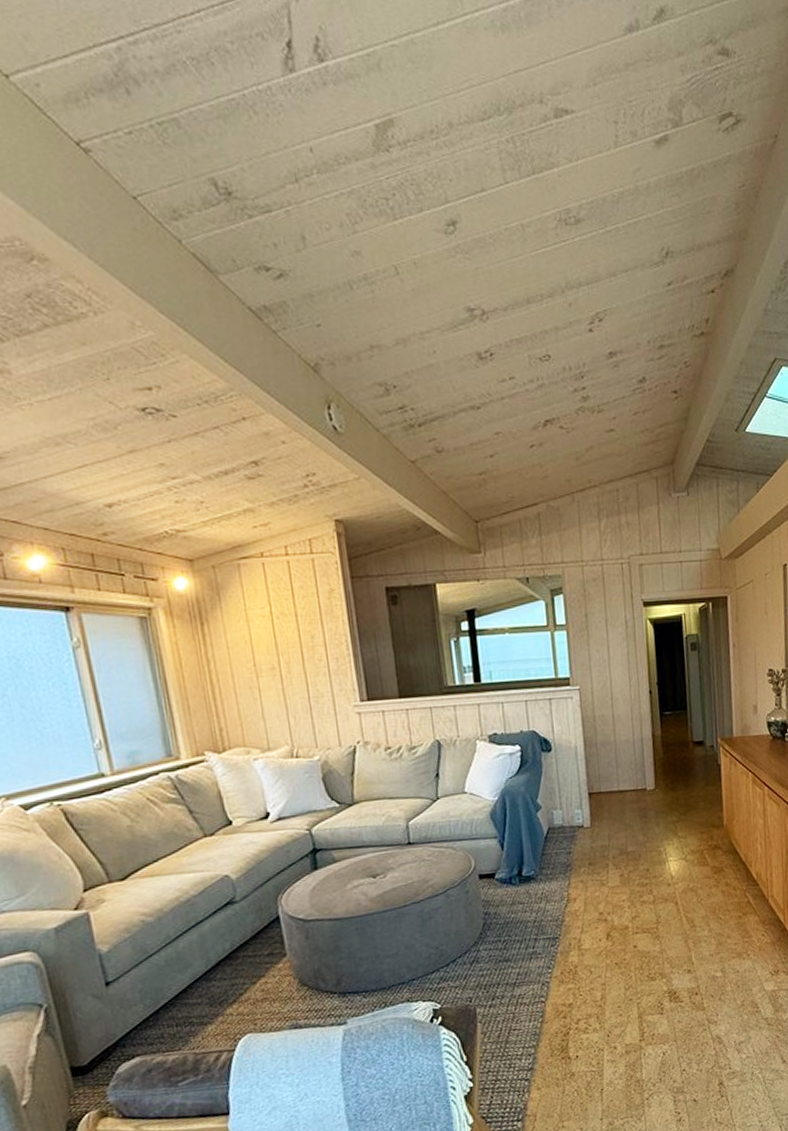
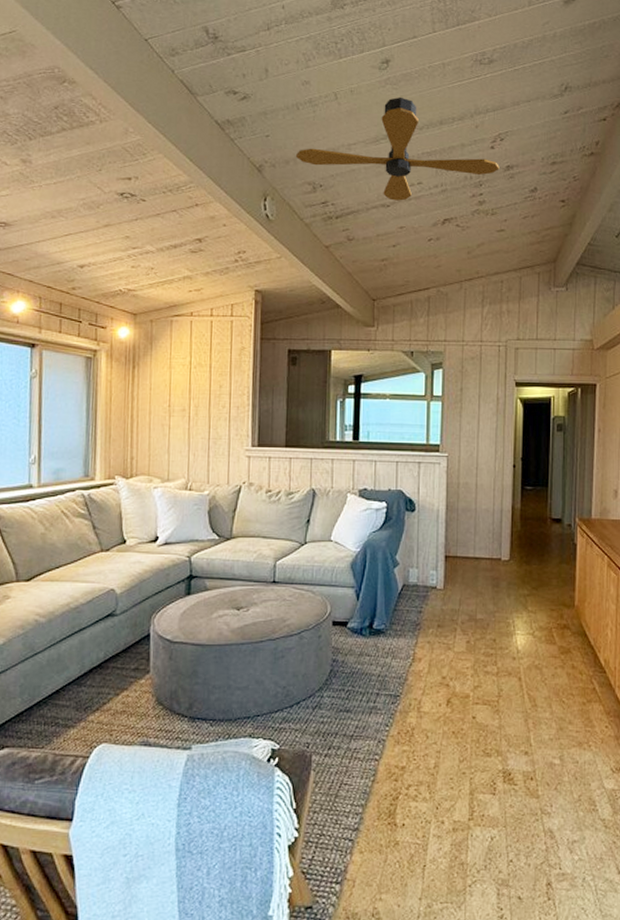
ceiling fan: none [357,269,602,401] -> present [295,97,499,201]

